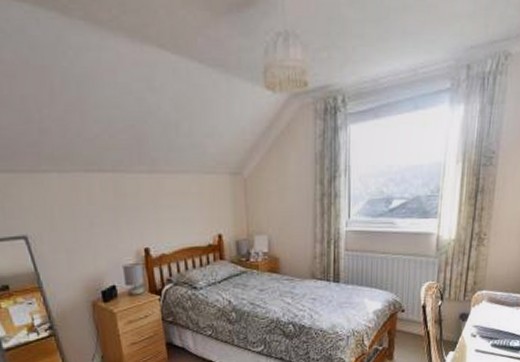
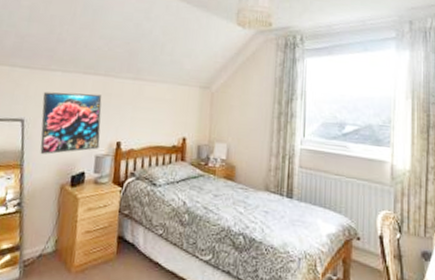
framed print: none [41,196,126,272] -> present [40,92,102,154]

